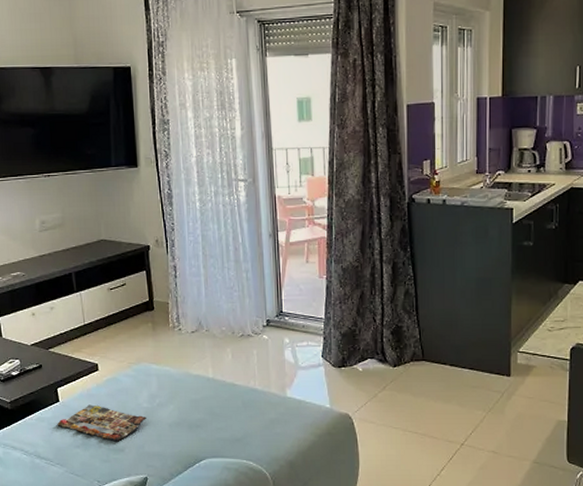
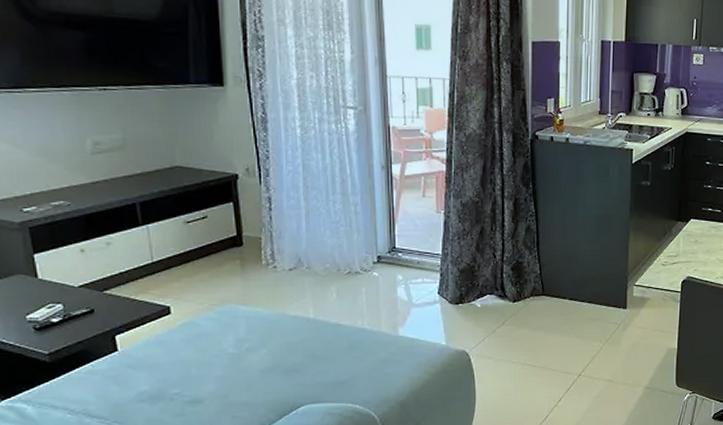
magazine: present [57,404,146,442] -> none [114,352,232,393]

